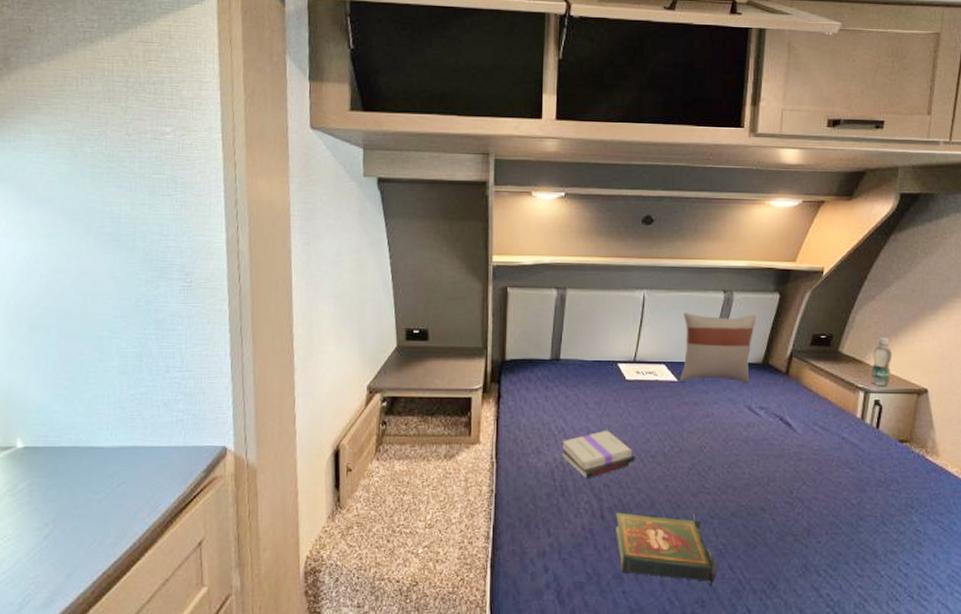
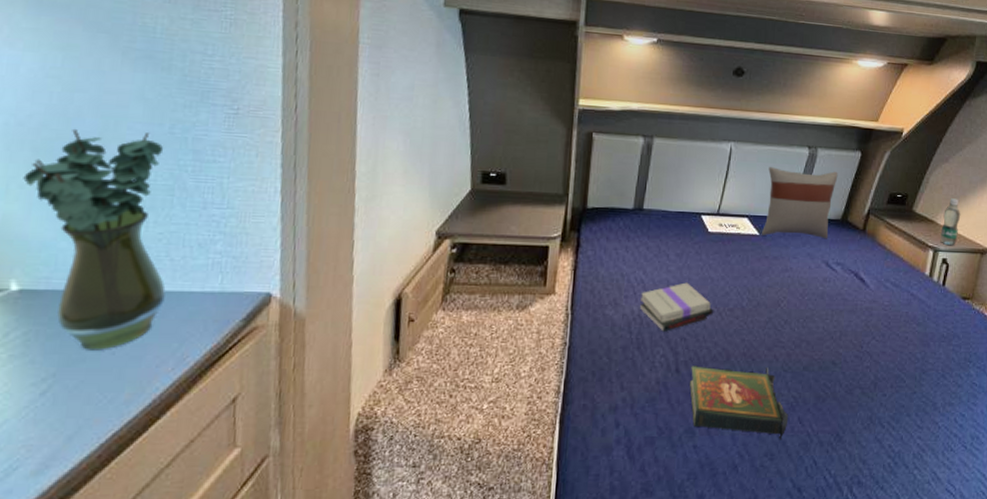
vase: none [22,305,139,499] -> present [23,128,166,350]

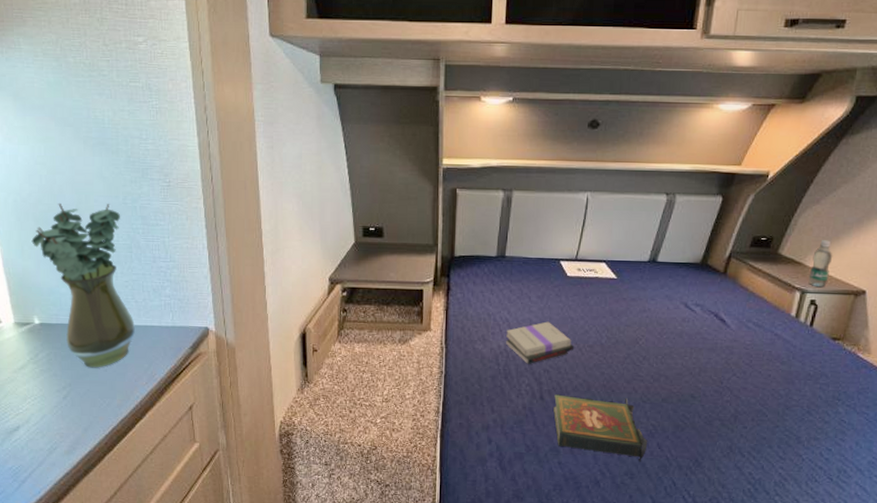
pillow: present [761,167,838,239] -> none [618,214,698,282]

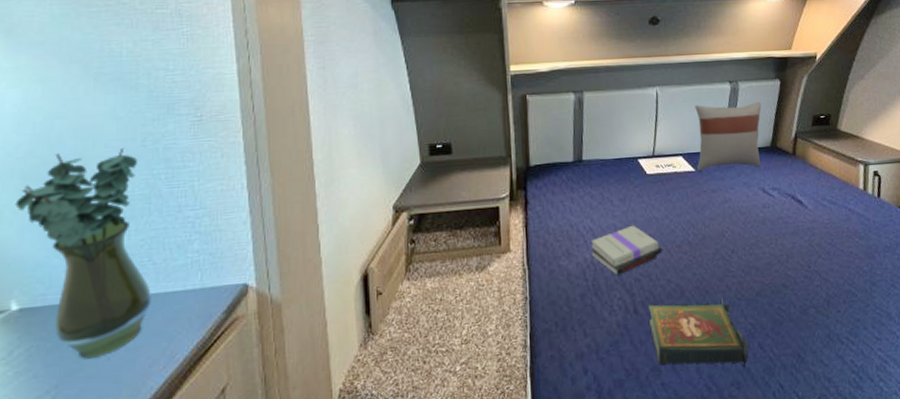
pillow: none [618,214,698,282] -> present [695,101,762,171]
bottle: present [808,240,833,288] -> none [867,112,885,159]

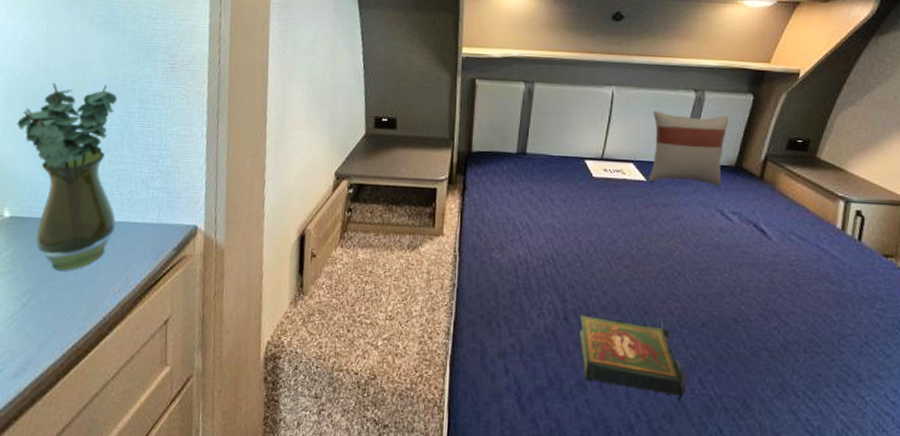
books: present [591,225,663,275] -> none [526,228,602,278]

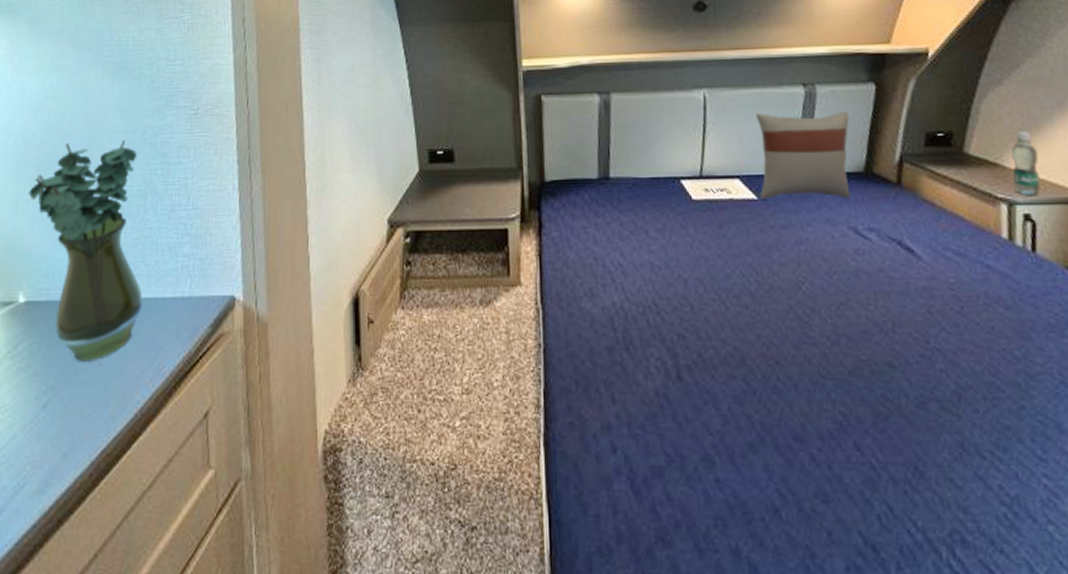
book: present [579,315,688,402] -> none [696,371,841,474]
bottle: none [851,144,875,197] -> present [1011,131,1041,196]

